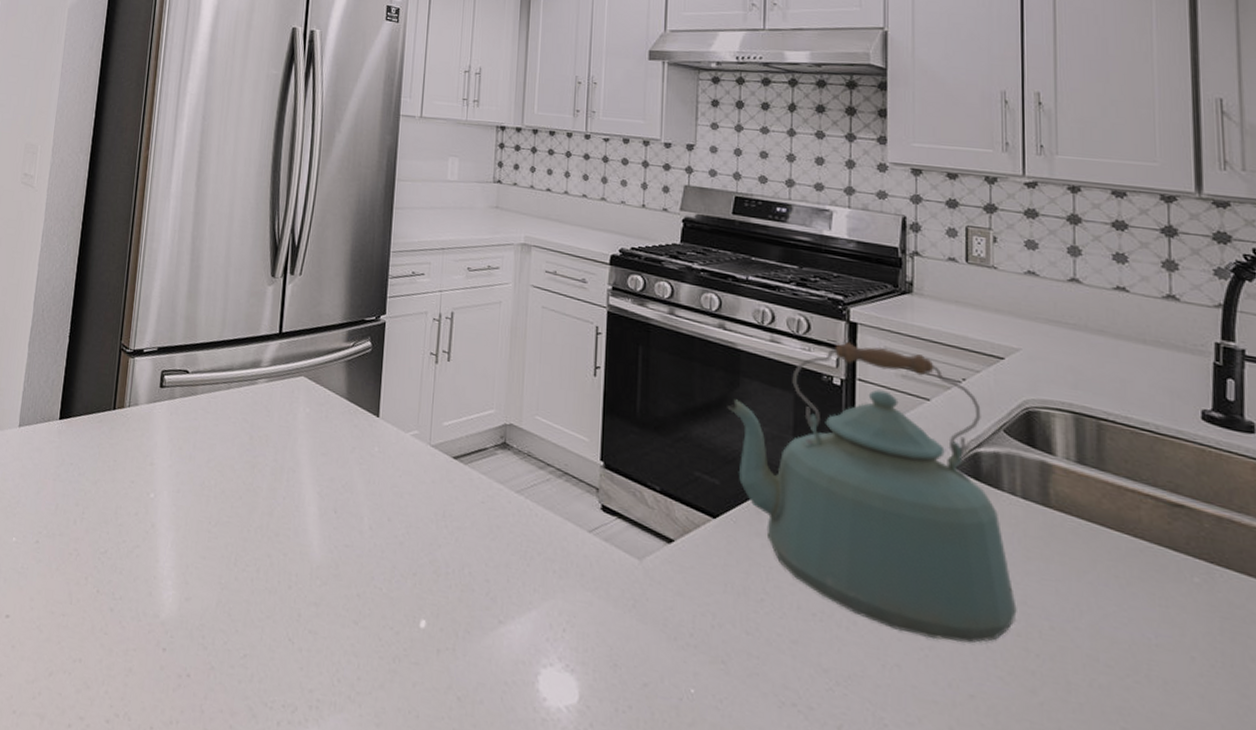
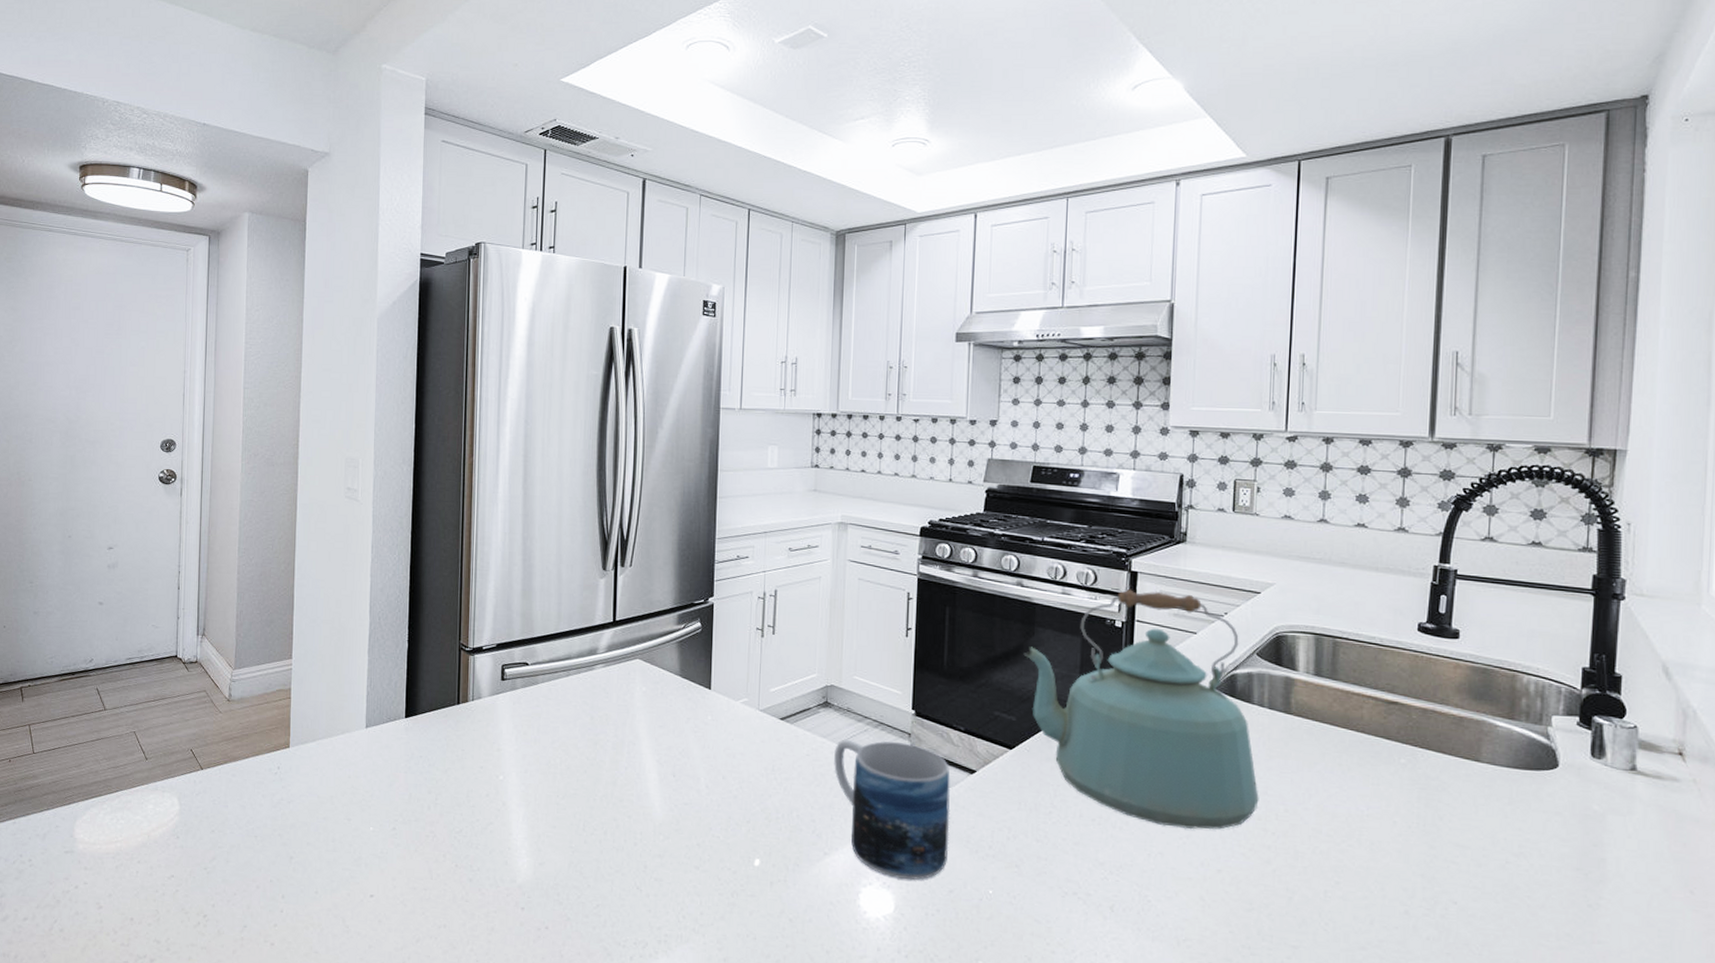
mug: none [511,488,644,666] -> present [834,740,950,880]

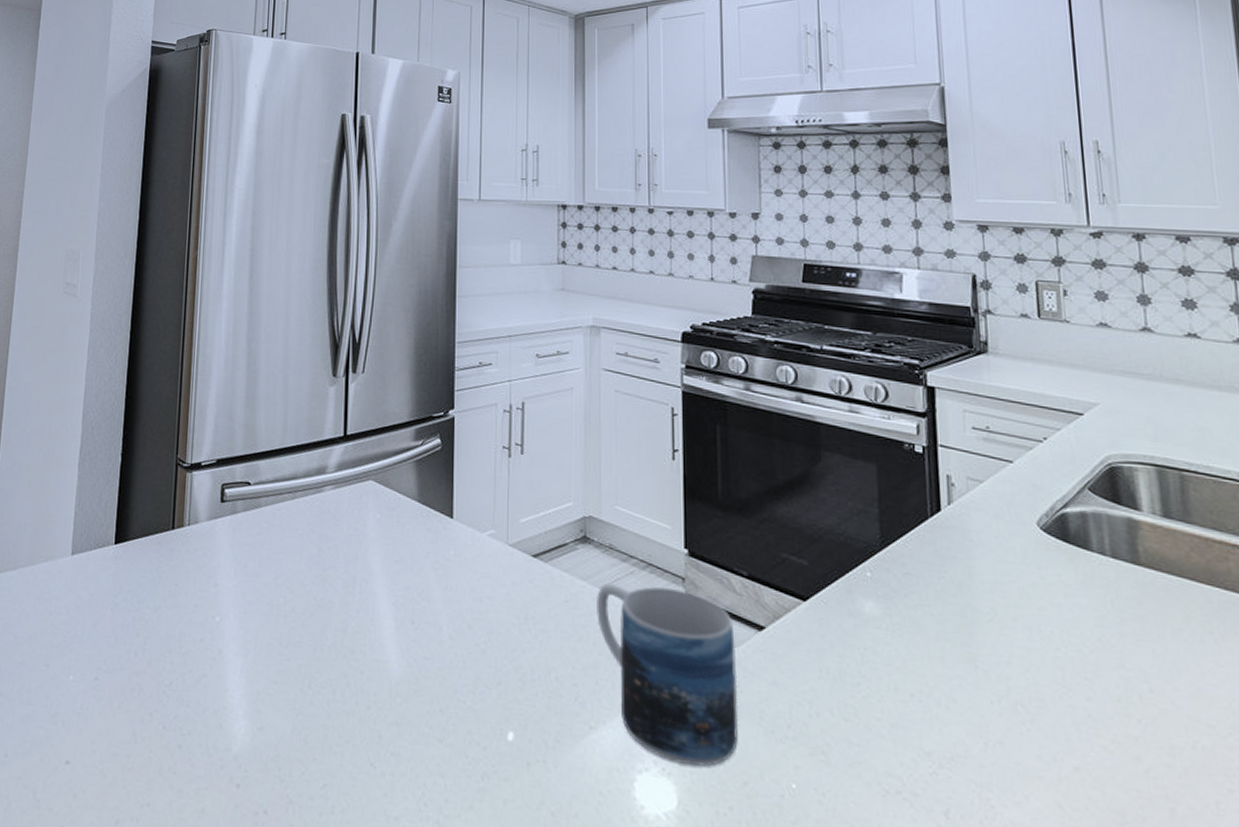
kettle: present [1023,589,1259,830] -> none [810,407,1116,713]

